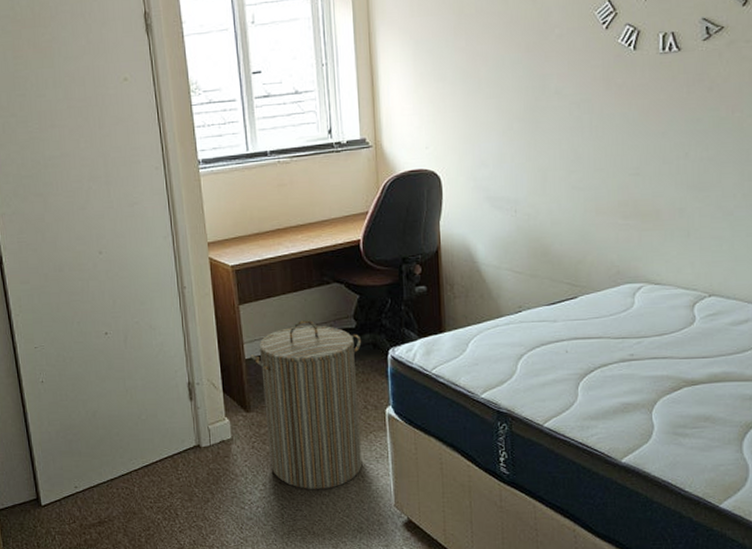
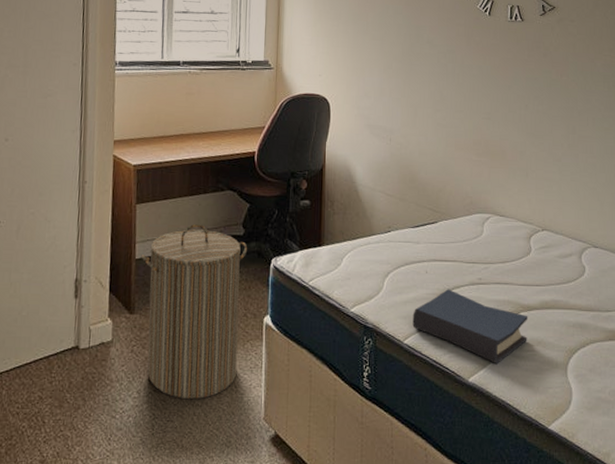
hardback book: none [552,368,693,444] -> present [412,289,528,365]

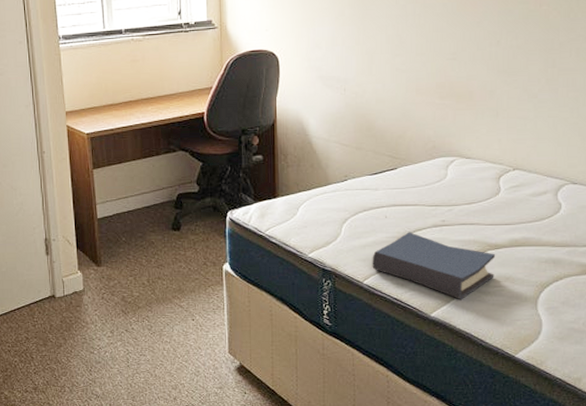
laundry hamper: present [141,224,248,399] -> none [102,184,203,336]

